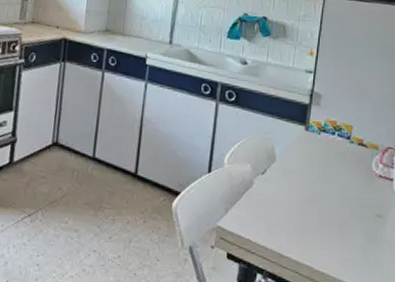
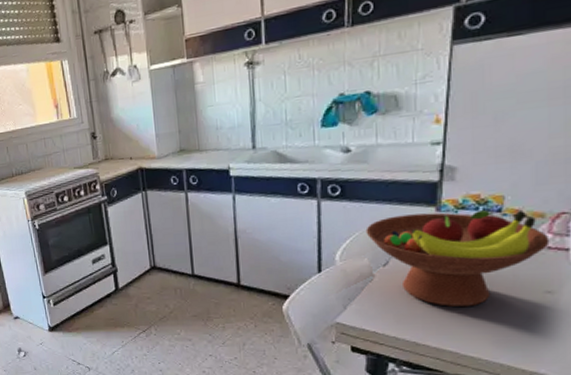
fruit bowl: none [251,128,381,223] -> present [365,209,550,307]

